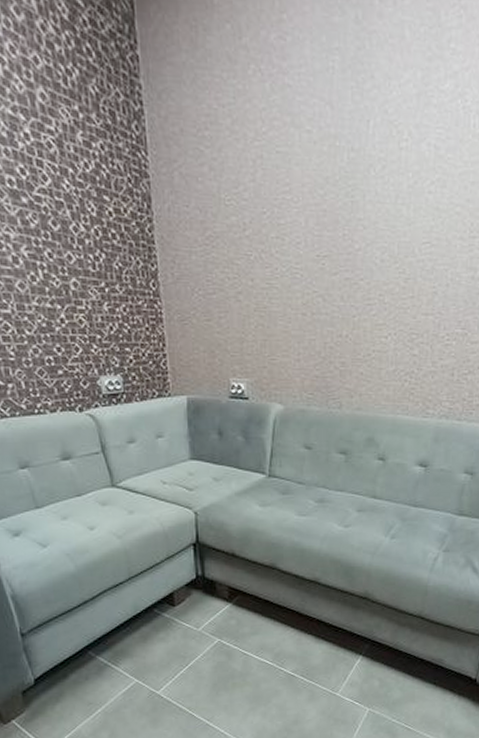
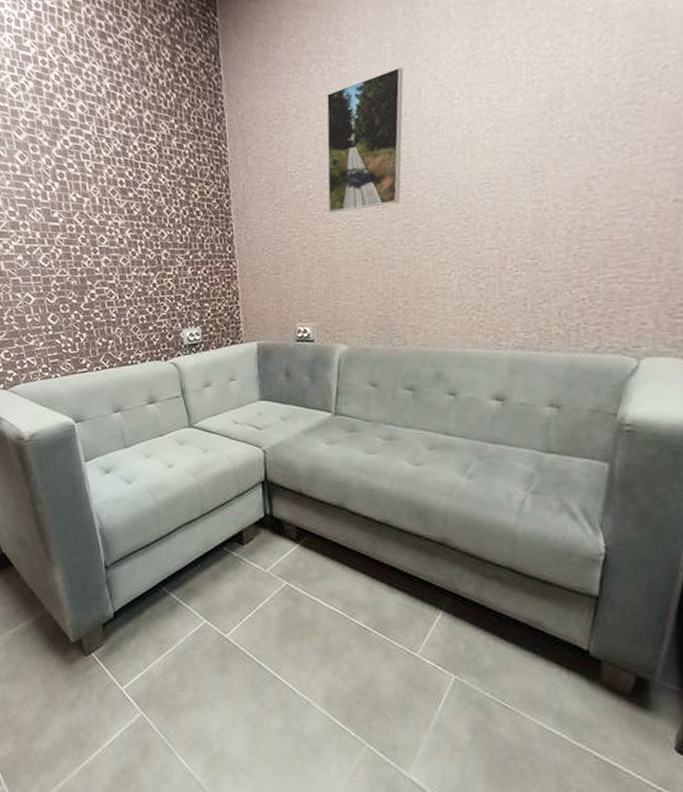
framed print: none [265,88,353,257] -> present [326,66,404,214]

